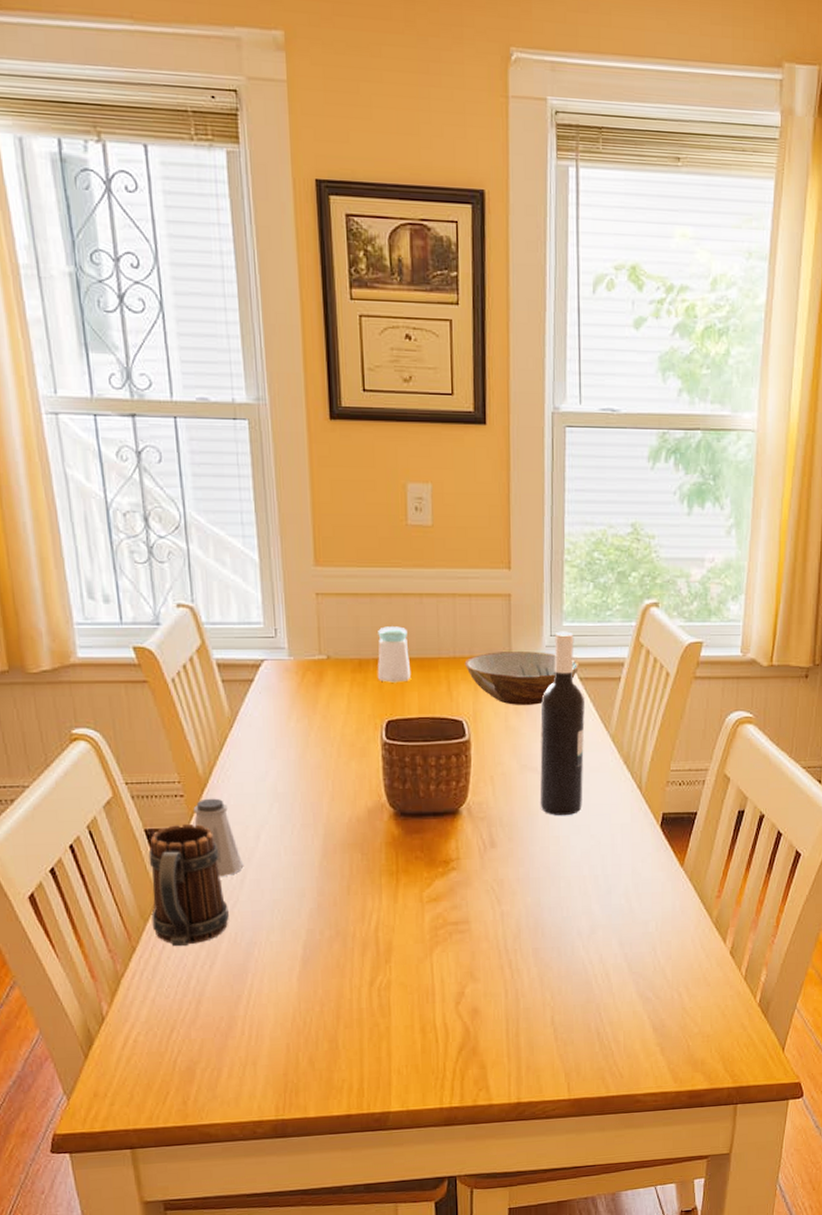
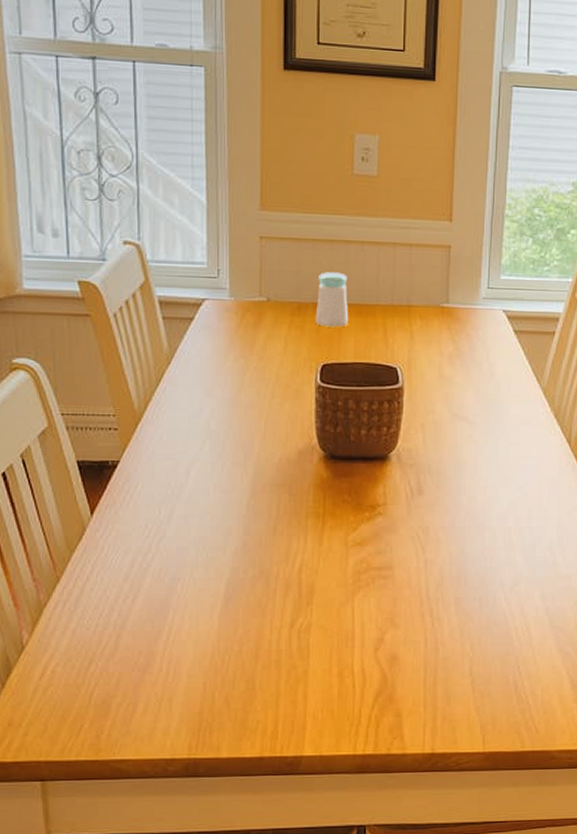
mug: present [148,823,229,947] -> none [78,456,154,579]
saltshaker: present [193,798,243,877] -> none [126,433,171,512]
bowl: present [464,651,580,705] -> none [401,301,515,355]
wine bottle: present [540,631,585,816] -> none [469,284,518,467]

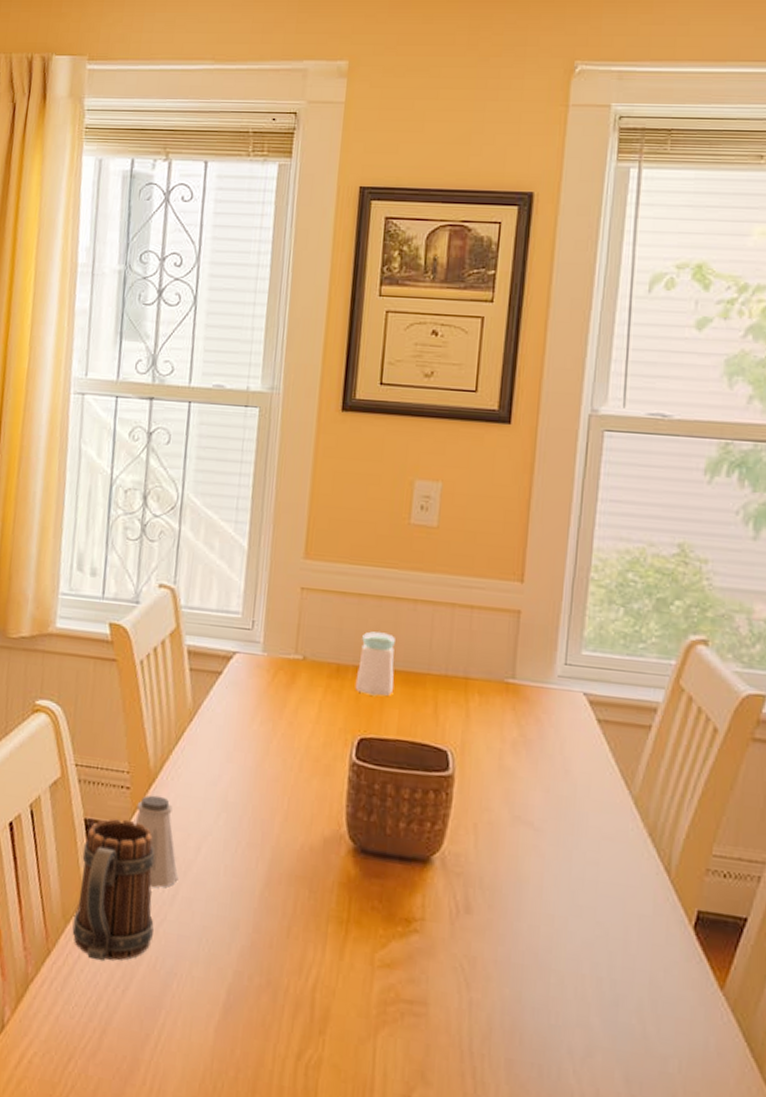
mug: none [78,456,154,579] -> present [72,818,155,962]
saltshaker: none [126,433,171,512] -> present [135,795,178,888]

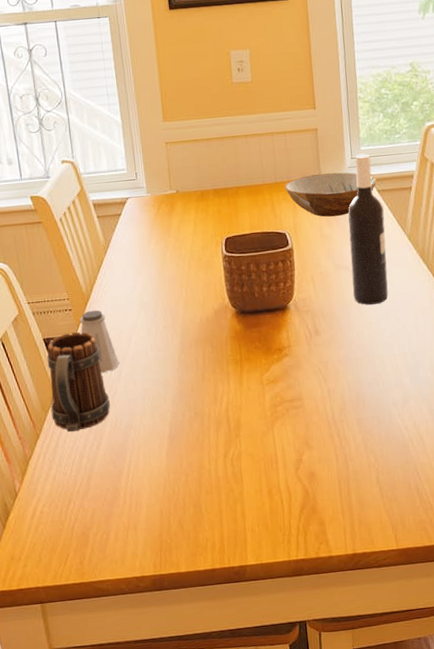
salt shaker: present [355,631,395,697] -> none [214,162,242,207]
bowl: none [457,675,599,745] -> present [284,172,377,217]
wine bottle: none [532,660,602,891] -> present [348,153,388,305]

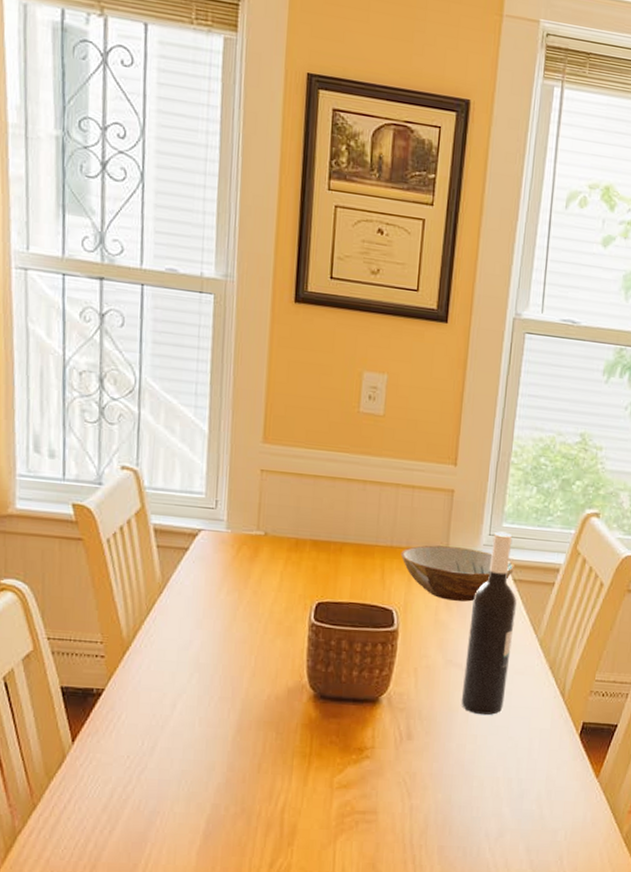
mug: present [47,331,110,432] -> none [56,684,136,809]
saltshaker: present [79,310,119,374] -> none [111,661,156,742]

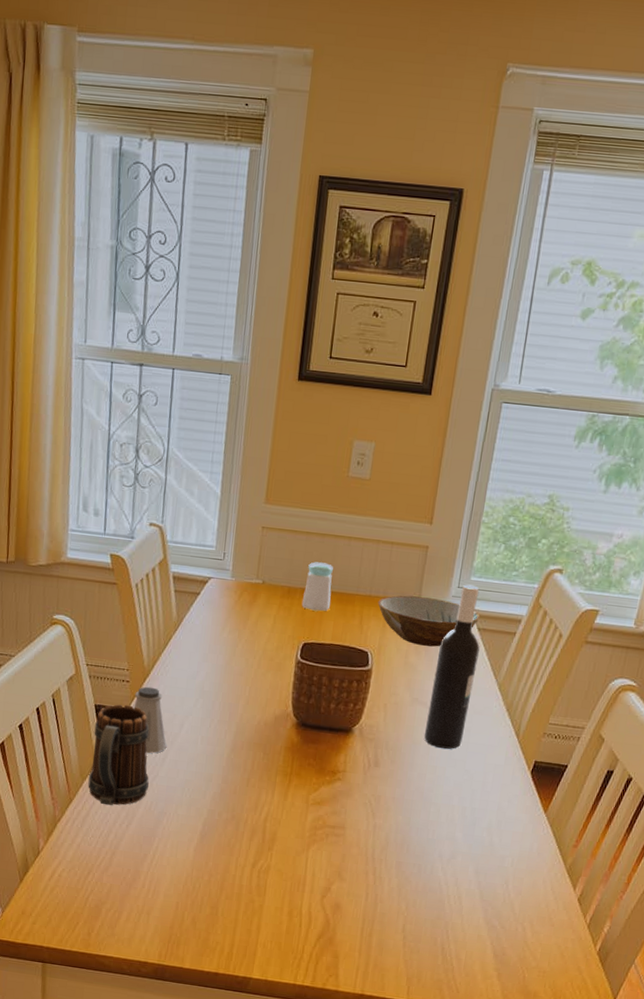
mug: none [56,684,136,809] -> present [88,704,149,806]
saltshaker: none [111,661,156,742] -> present [133,686,167,754]
salt shaker: none [312,509,347,566] -> present [301,561,333,612]

